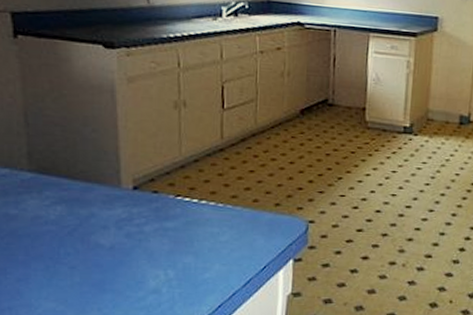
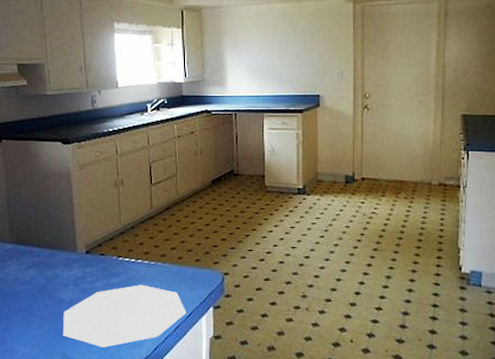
plate: none [99,230,260,304] -> present [62,285,186,347]

